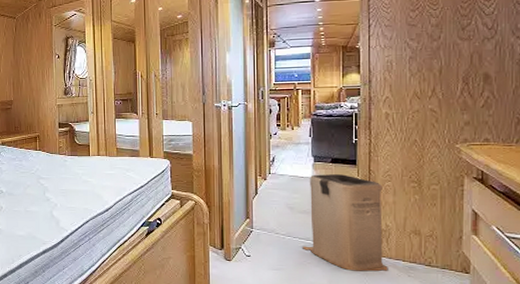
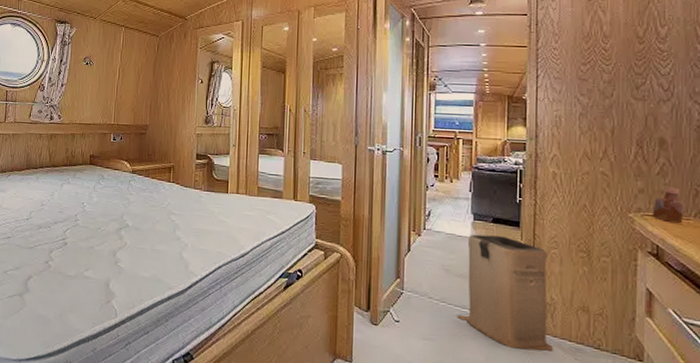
perfume bottle: none [477,117,508,150] -> present [652,186,685,224]

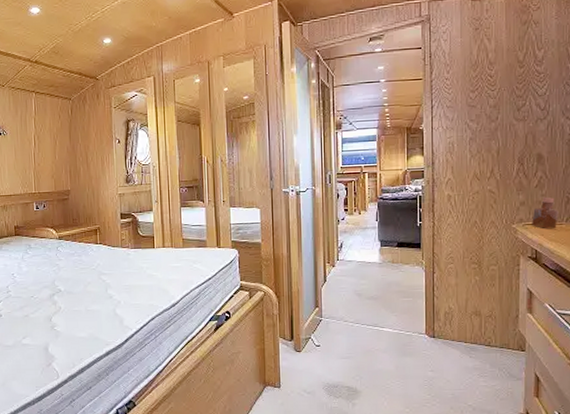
laundry basket: present [458,234,553,351] -> none [370,258,451,355]

